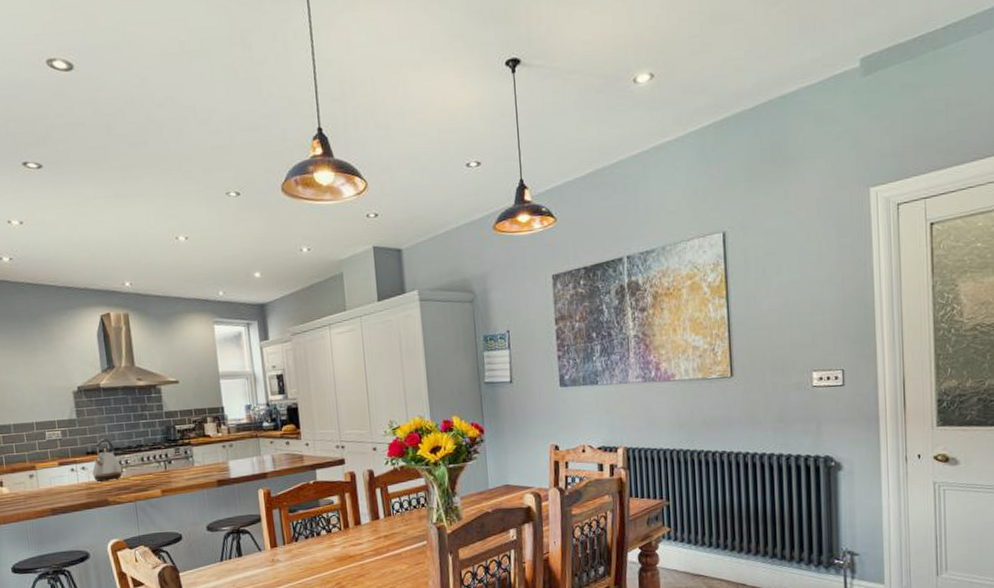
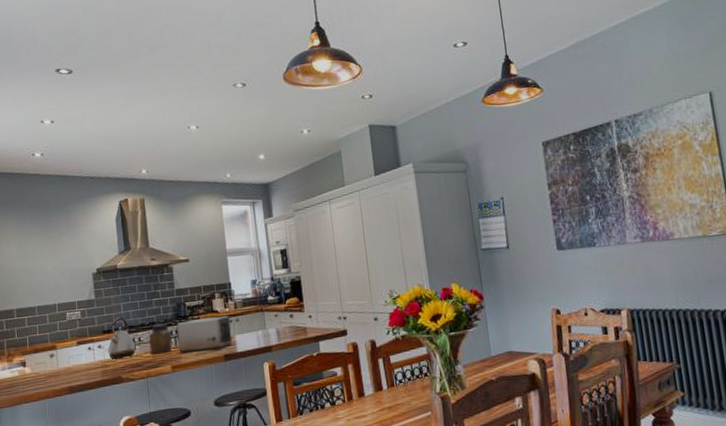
jar: none [136,446,162,478] -> present [149,323,173,355]
toaster: none [166,441,226,479] -> present [176,316,233,354]

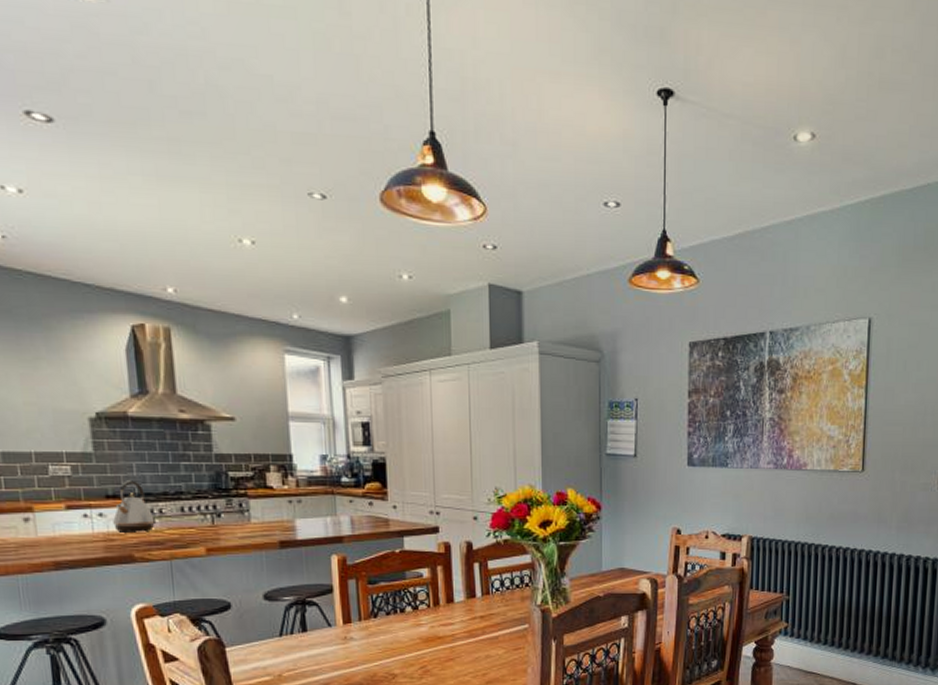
jar: present [149,323,173,355] -> none [174,494,208,532]
toaster: present [176,316,233,354] -> none [214,495,292,535]

